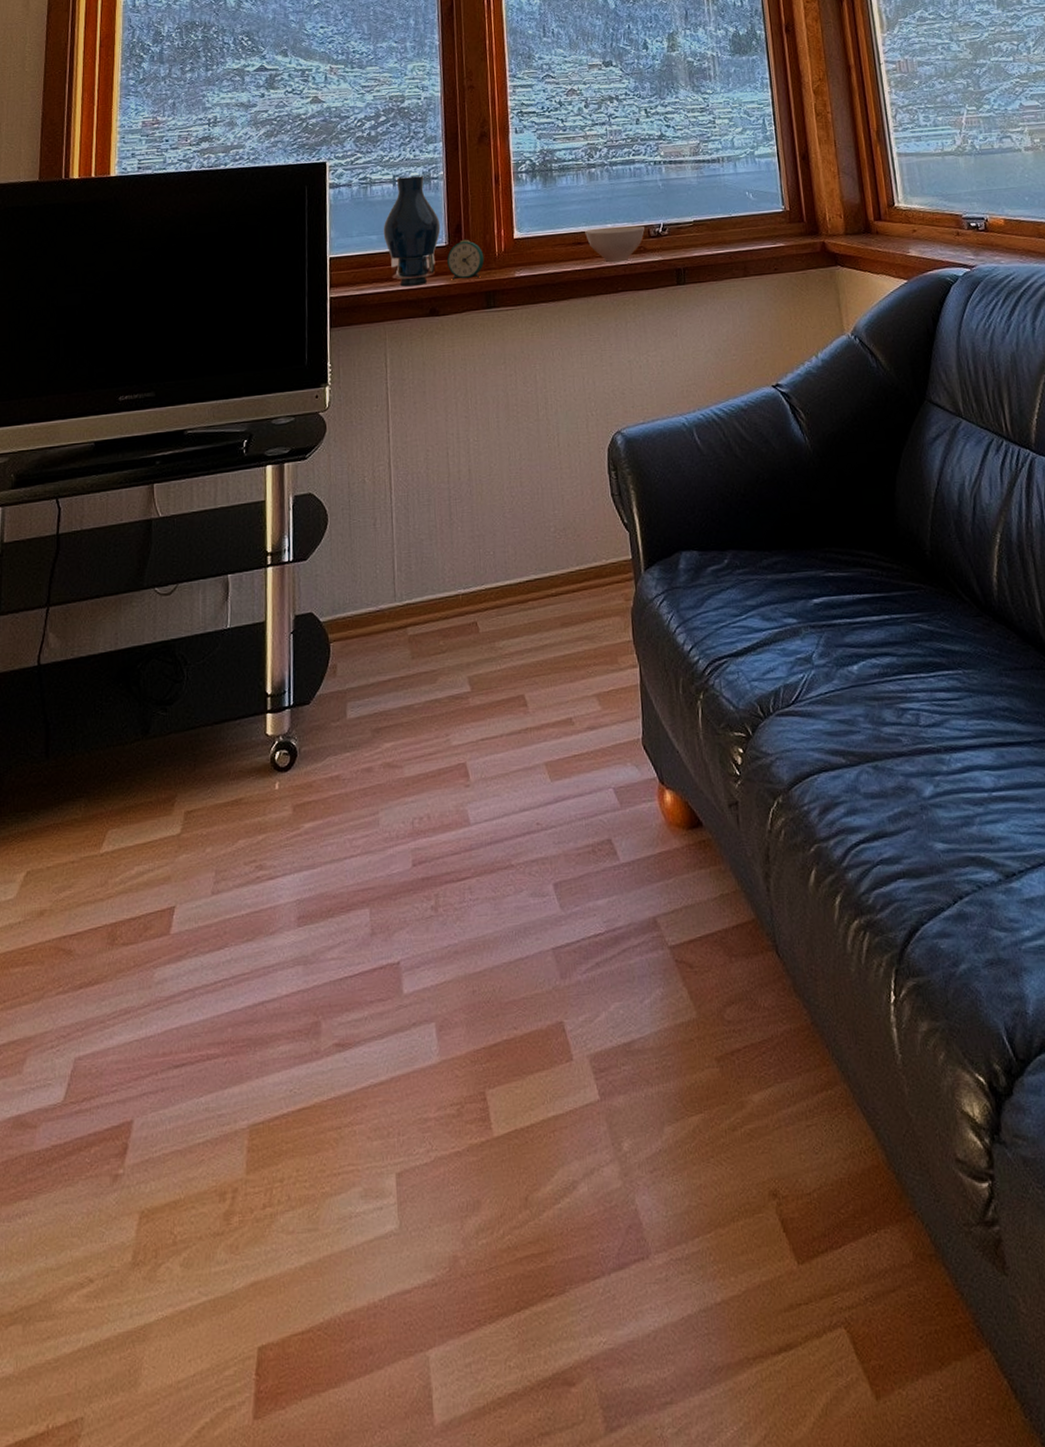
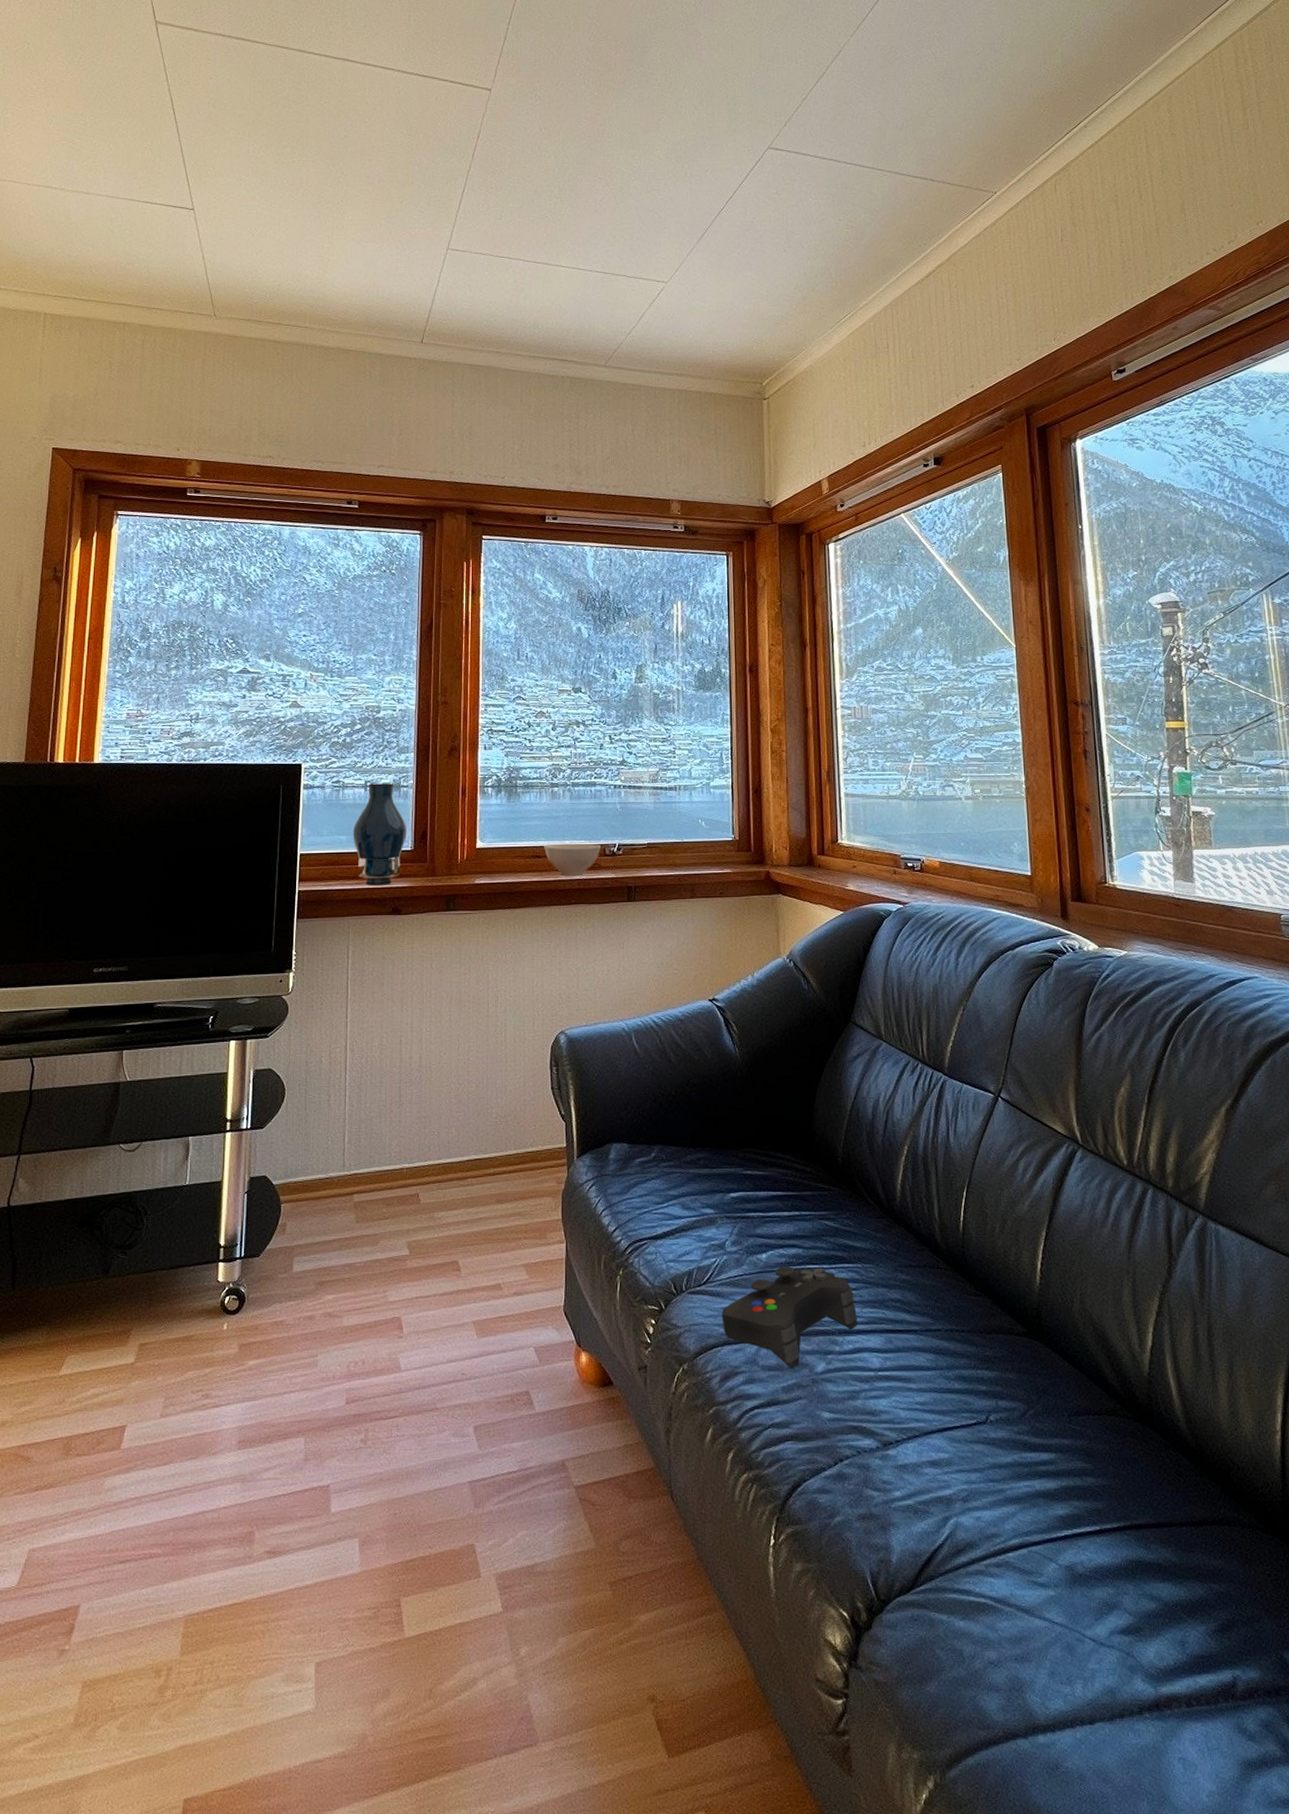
alarm clock: present [447,239,485,280] -> none [412,845,447,882]
control: none [814,677,964,795] -> present [721,1265,857,1369]

